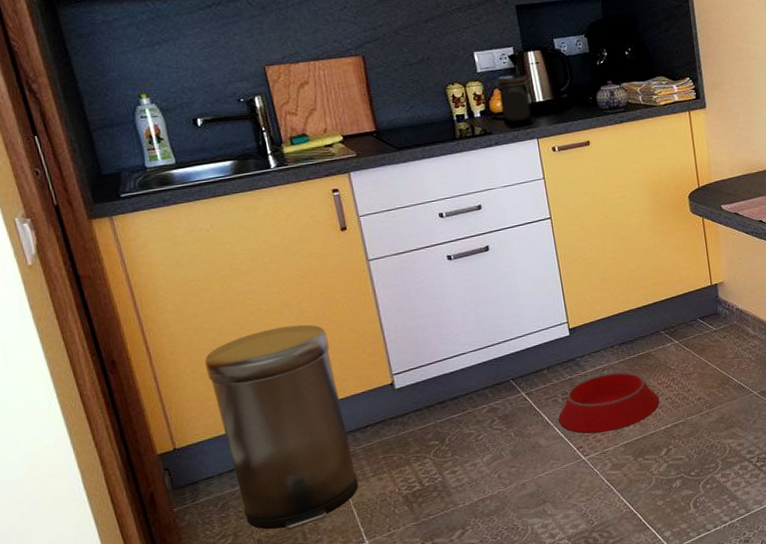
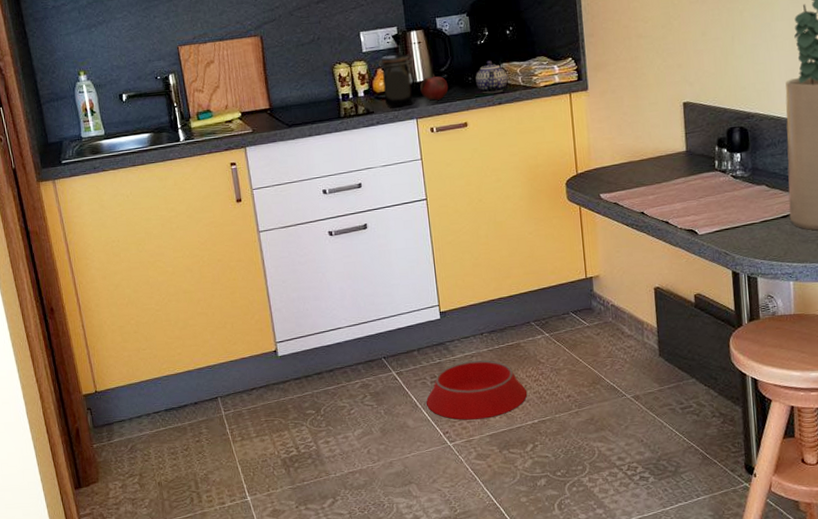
pedal bin: present [205,324,359,530] -> none [122,288,244,477]
fruit: none [540,93,569,120] -> present [420,73,449,101]

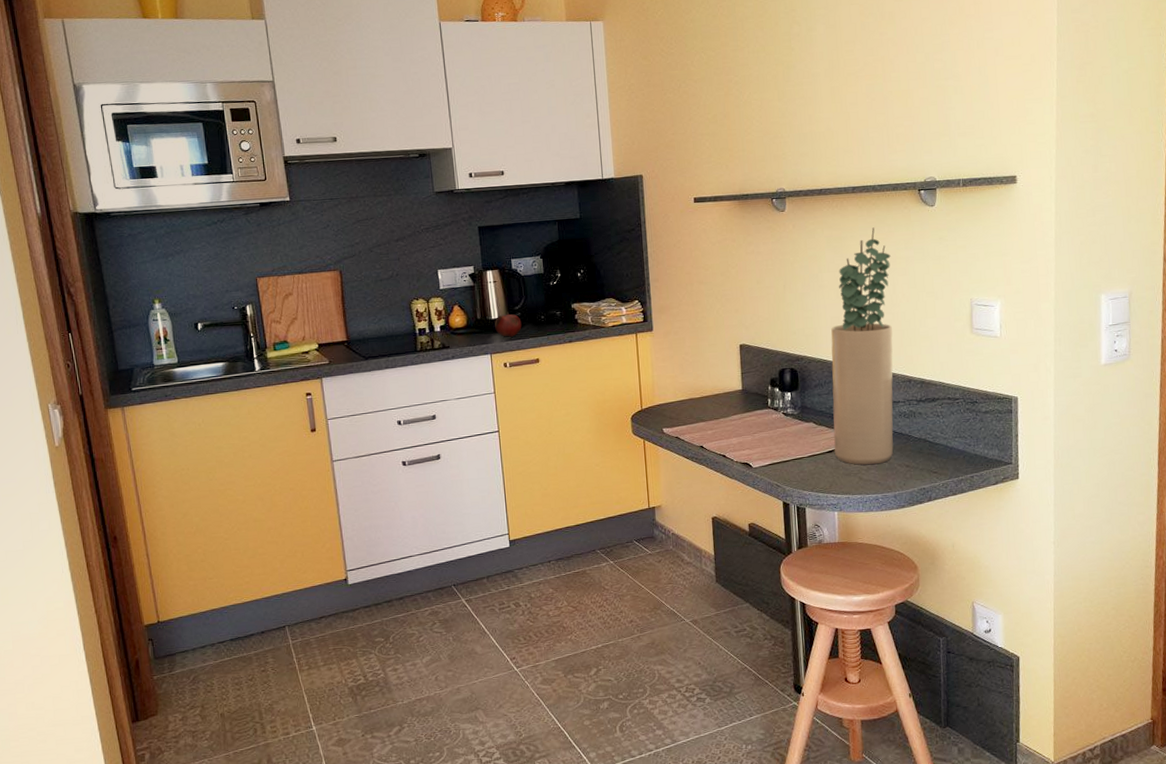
jar: present [378,54,415,108] -> none [455,292,489,344]
pet bowl: present [426,360,527,420] -> none [494,587,592,646]
teapot: present [475,60,508,94] -> none [547,301,578,332]

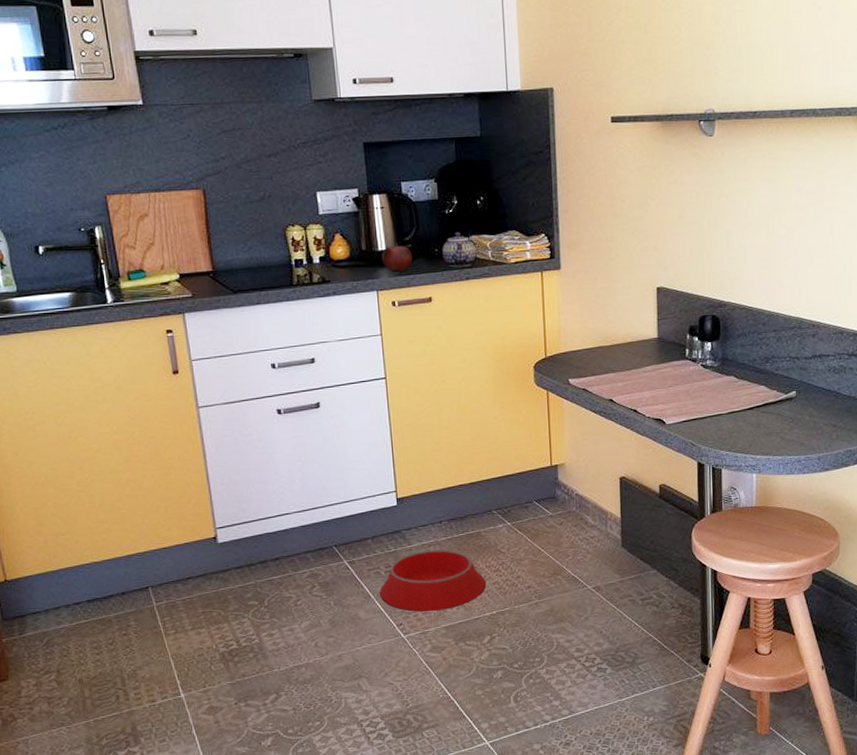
pet bowl: none [494,587,592,646] -> present [380,549,487,612]
teapot: none [547,301,578,332] -> present [441,232,477,268]
vase: present [831,227,894,465] -> none [755,158,829,424]

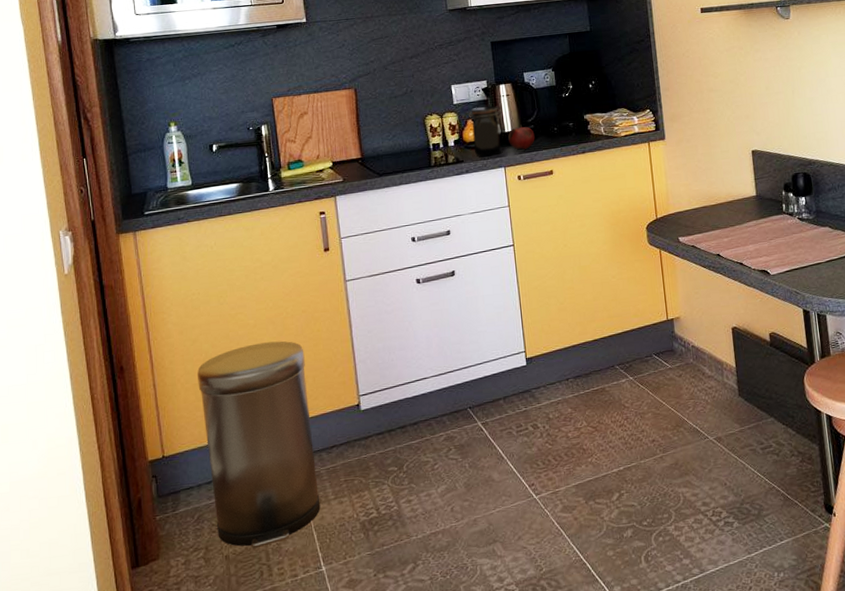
pedal bin: none [37,467,177,674] -> present [197,341,321,549]
jar: none [336,219,376,278] -> present [468,106,503,157]
pet bowl: present [380,549,487,612] -> none [512,406,613,471]
teapot: present [441,232,477,268] -> none [560,112,591,144]

